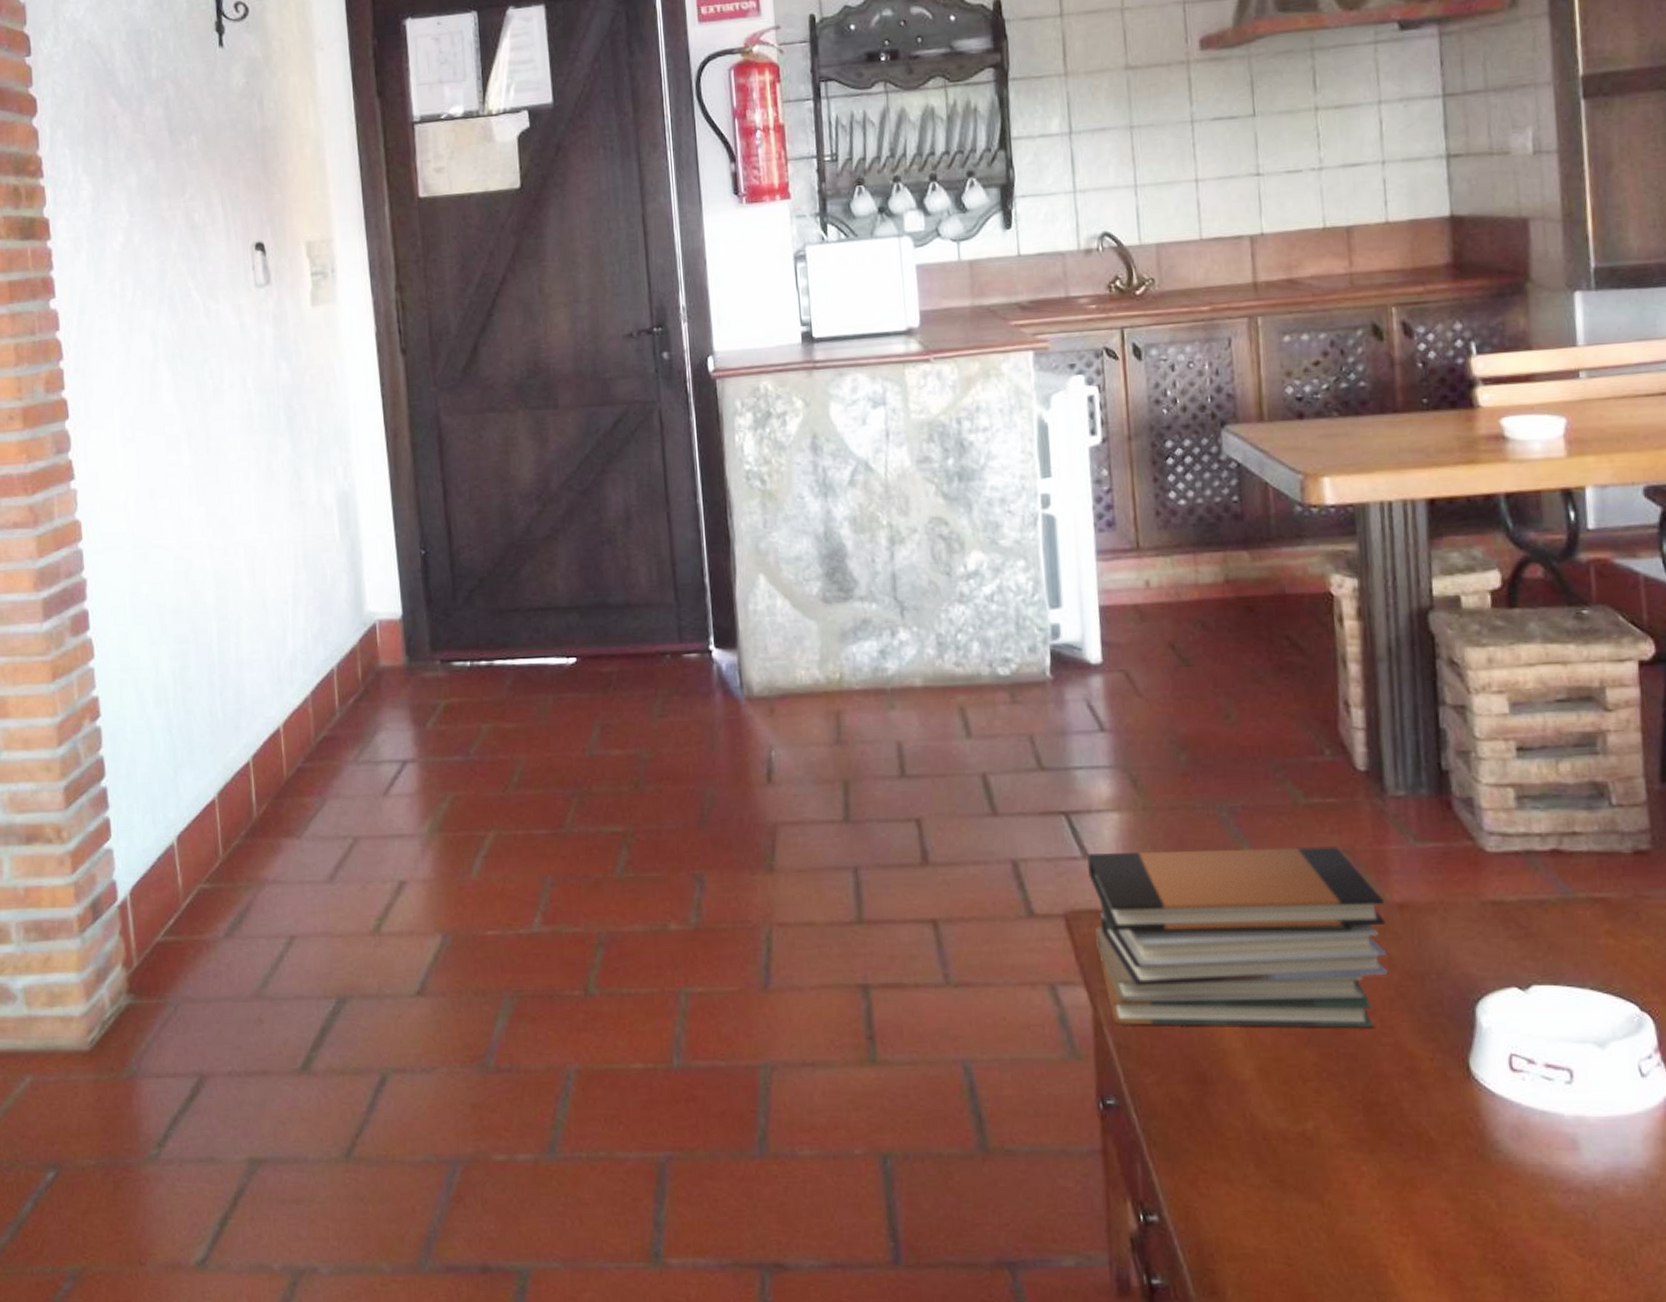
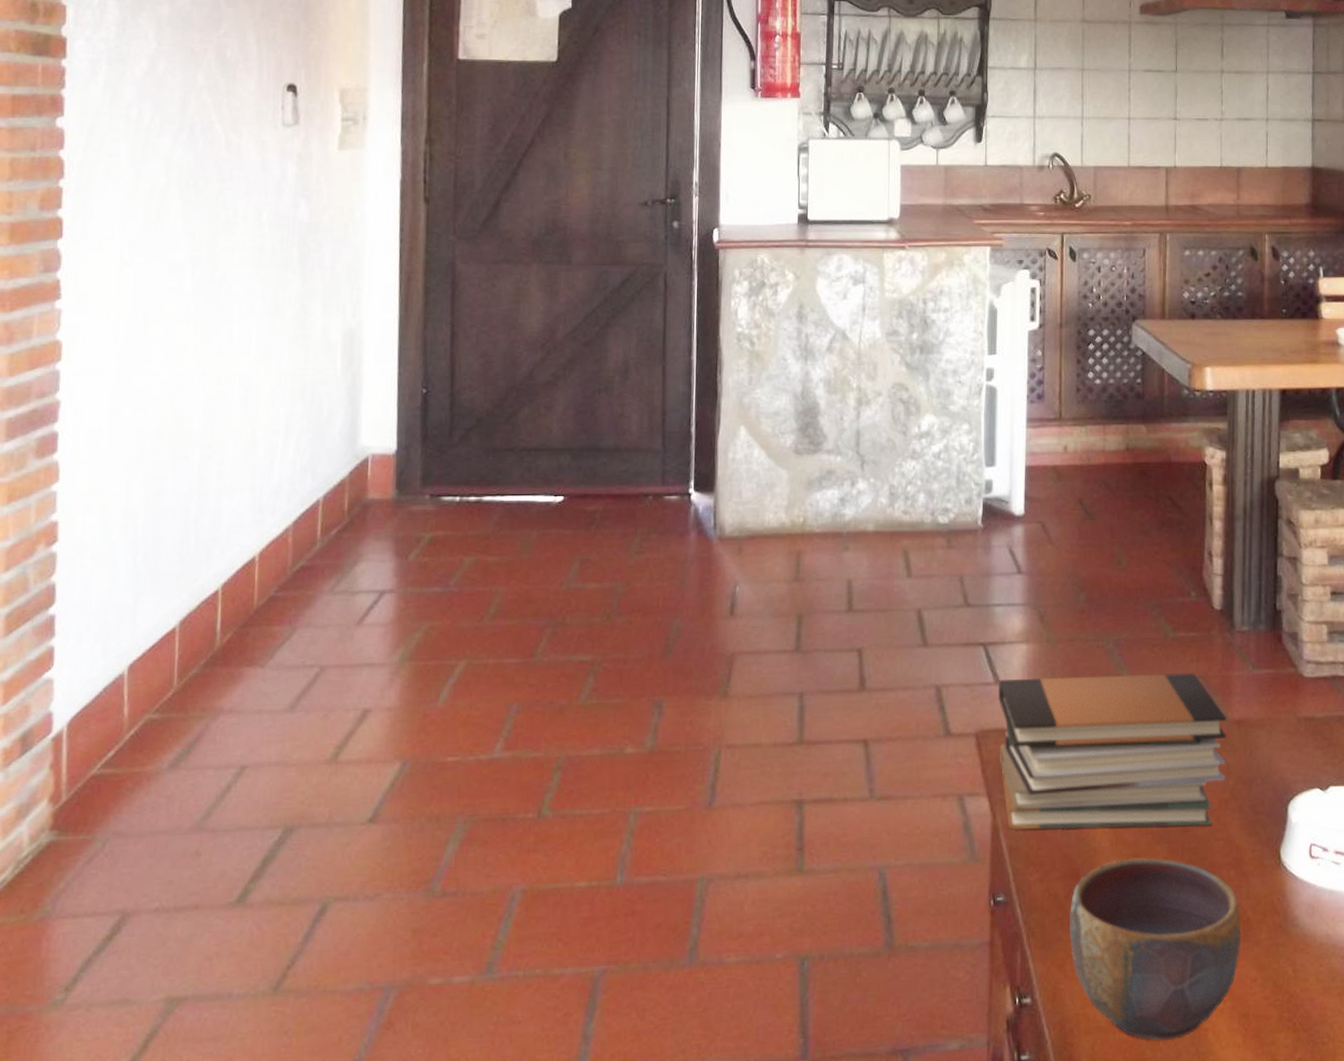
bowl: none [1198,1062,1424,1276] -> present [1068,858,1241,1041]

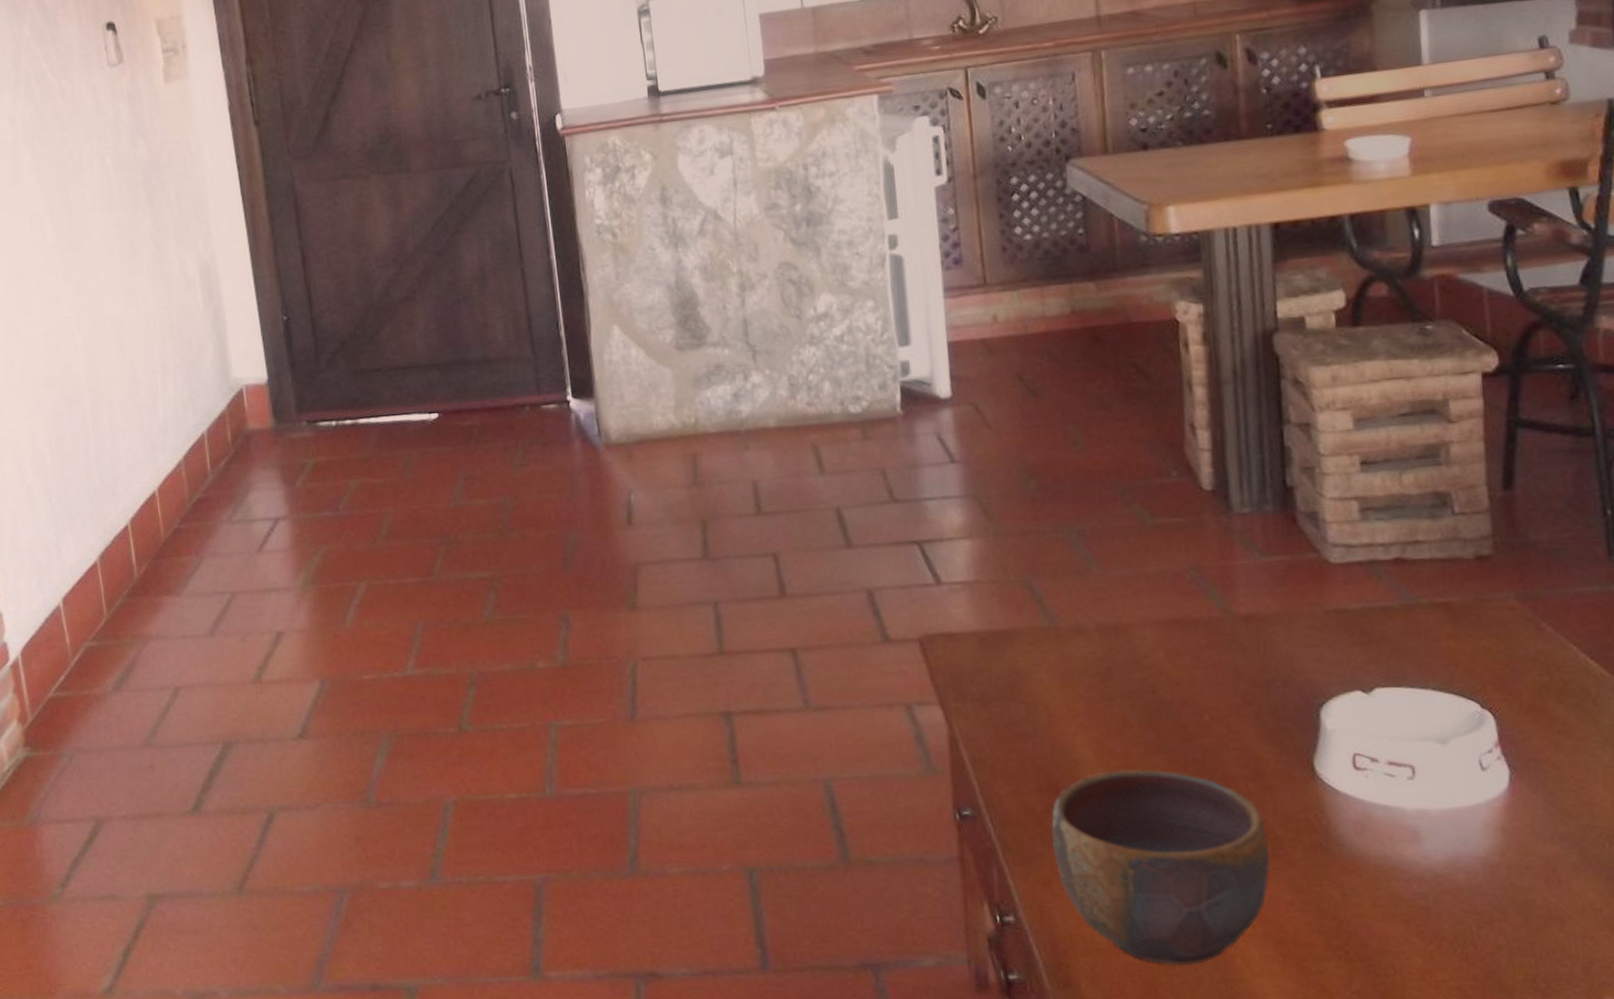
book stack: present [997,673,1226,830] -> none [939,564,1234,741]

